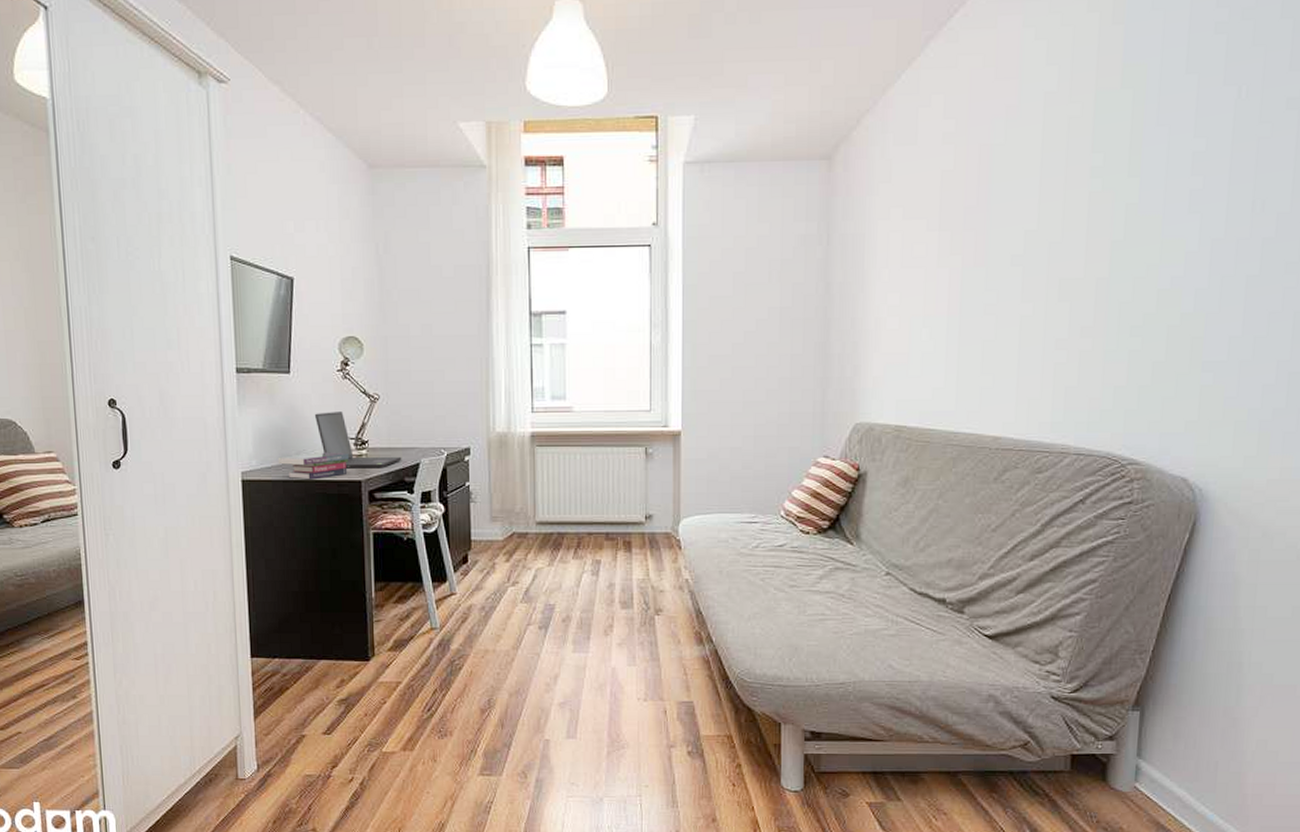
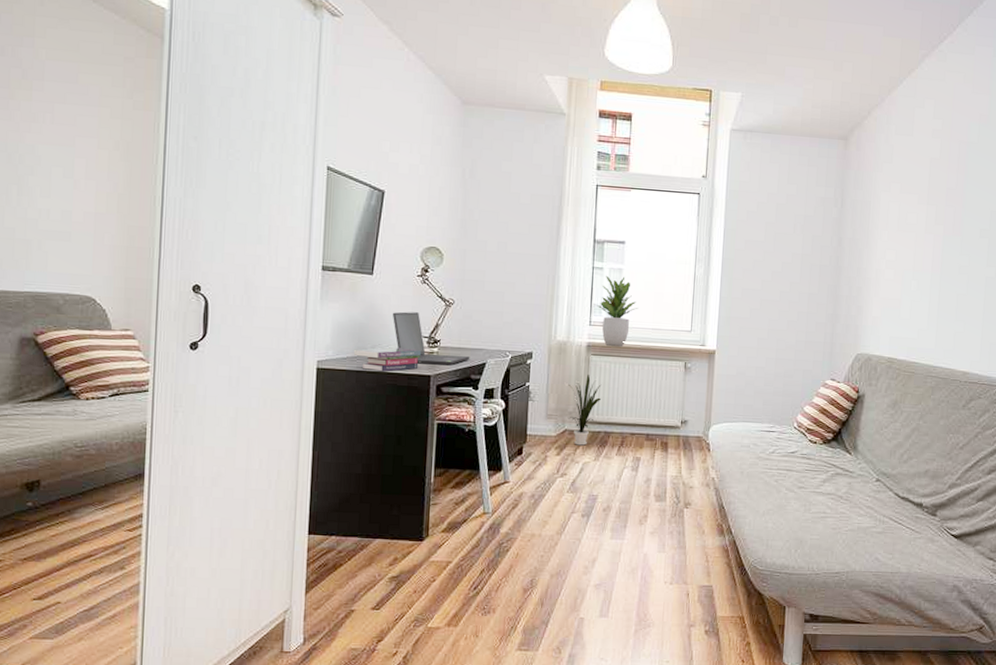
house plant: none [513,469,551,550] -> present [568,375,602,446]
potted plant: none [534,352,587,435] -> present [593,275,638,347]

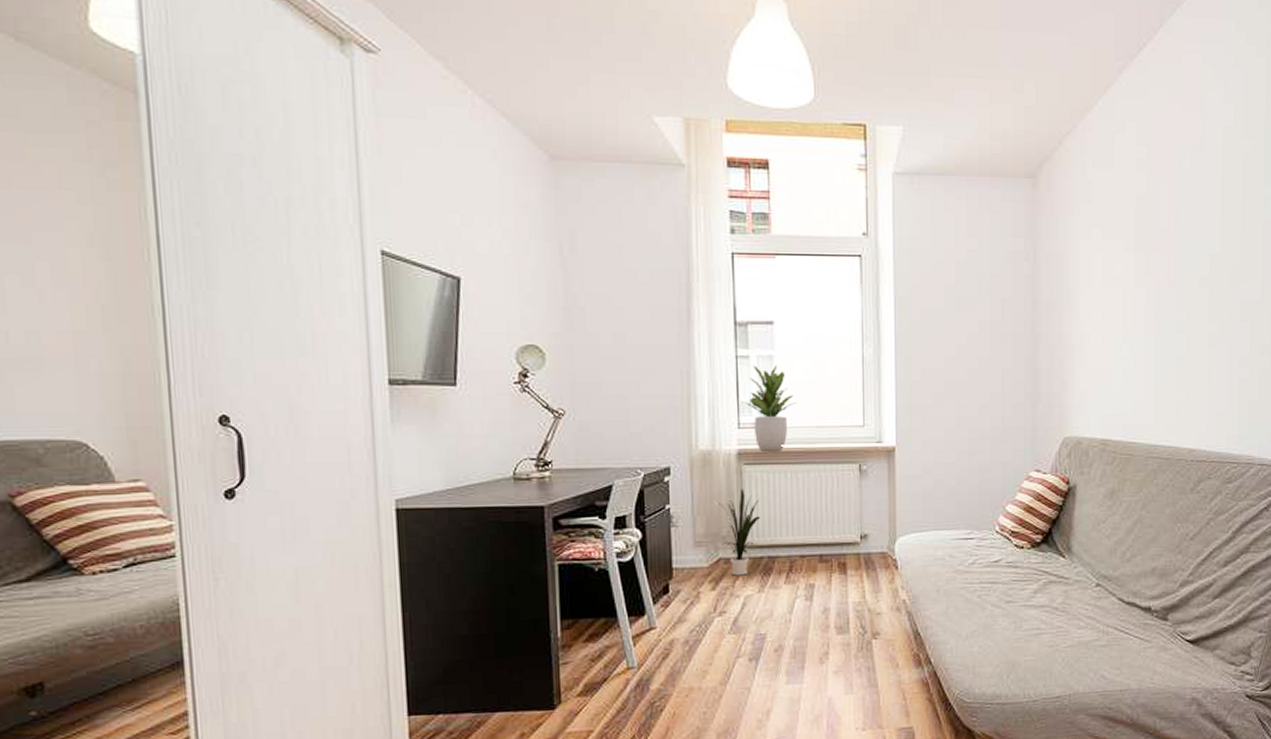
books: present [353,347,422,372] -> none [441,474,530,507]
laptop: present [393,311,470,366] -> none [488,429,592,493]

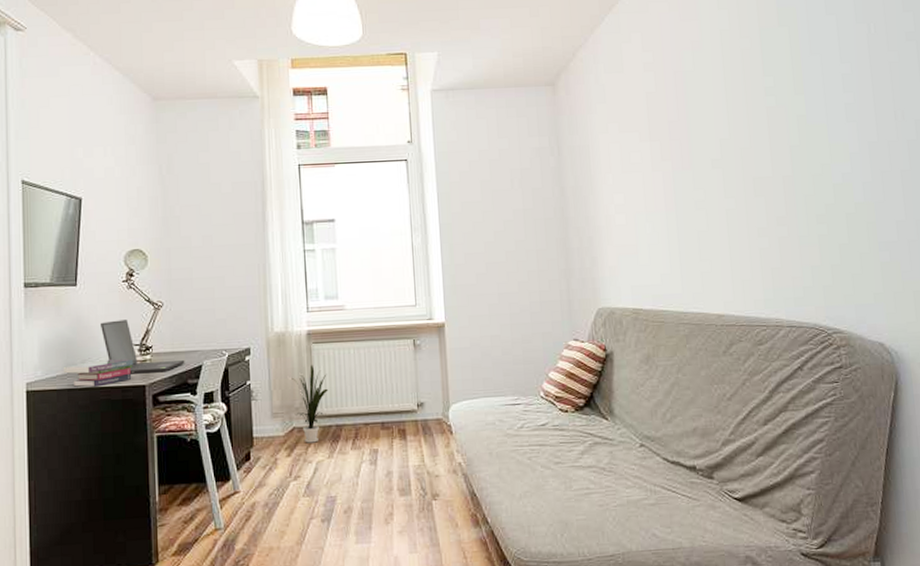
books: none [441,474,530,507] -> present [63,358,134,388]
laptop: none [488,429,592,493] -> present [101,320,185,374]
potted plant: present [740,365,797,453] -> none [308,256,357,332]

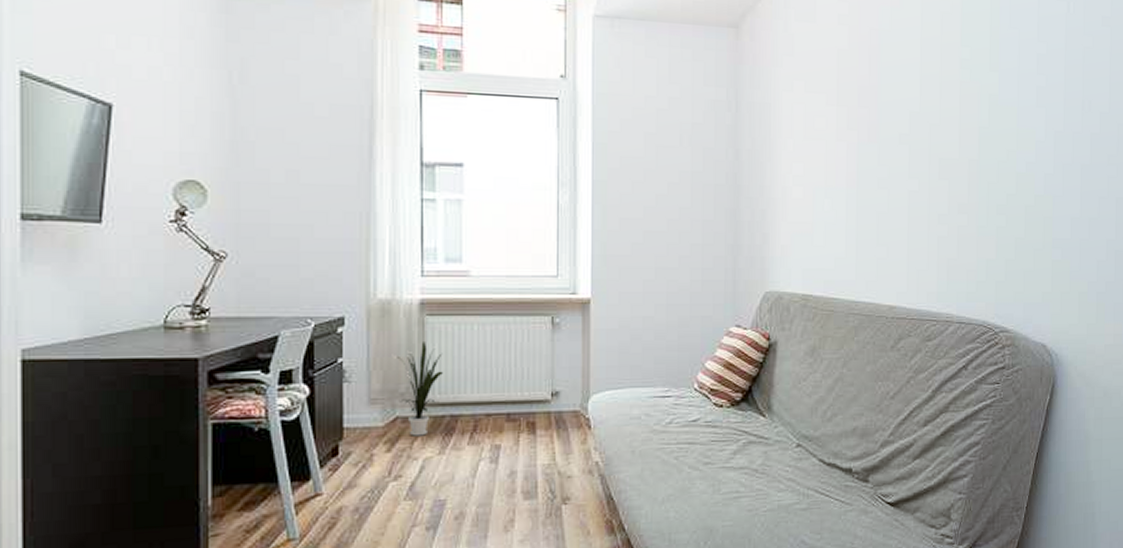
books: present [63,358,134,388] -> none [78,323,183,359]
laptop: present [101,320,185,374] -> none [136,272,255,344]

